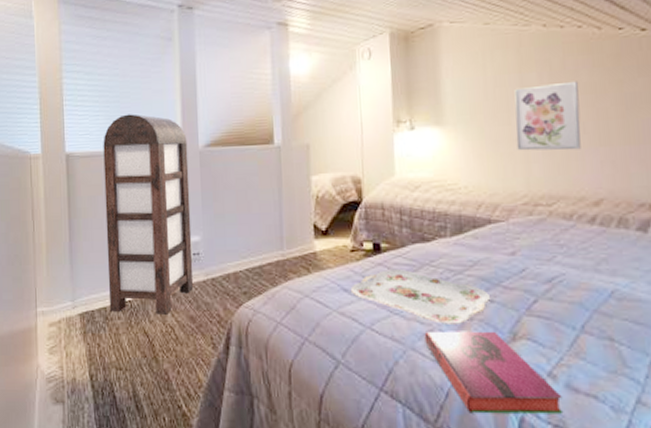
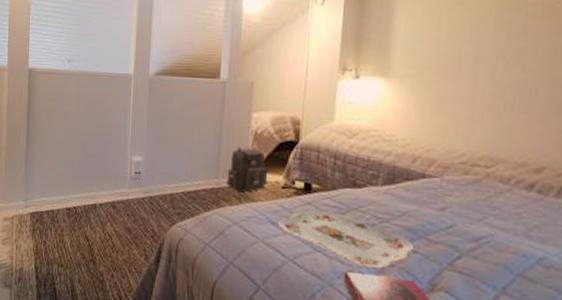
bookshelf: present [103,114,194,315] -> none [57,37,139,224]
backpack: none [292,211,335,260] -> present [226,145,268,192]
wall art: present [514,81,581,151] -> none [462,45,537,116]

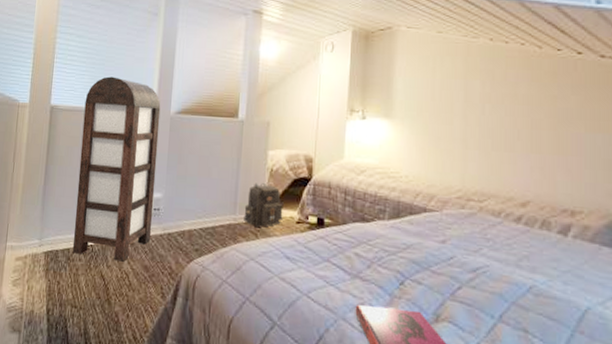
bookshelf: none [57,37,139,224] -> present [73,76,161,262]
serving tray: present [277,209,415,269] -> none [292,243,420,301]

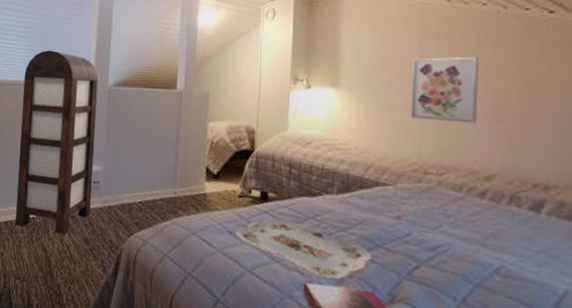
backpack: present [243,182,284,227] -> none [184,154,225,201]
serving tray: none [292,243,420,301] -> present [235,218,373,280]
wall art: none [456,91,516,154] -> present [411,56,478,124]

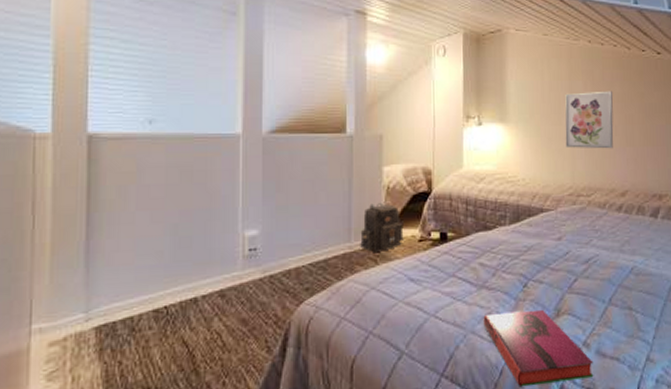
bookshelf: present [15,50,99,234] -> none [137,92,249,322]
backpack: none [184,154,225,201] -> present [360,202,404,252]
serving tray: present [235,218,373,280] -> none [417,257,541,306]

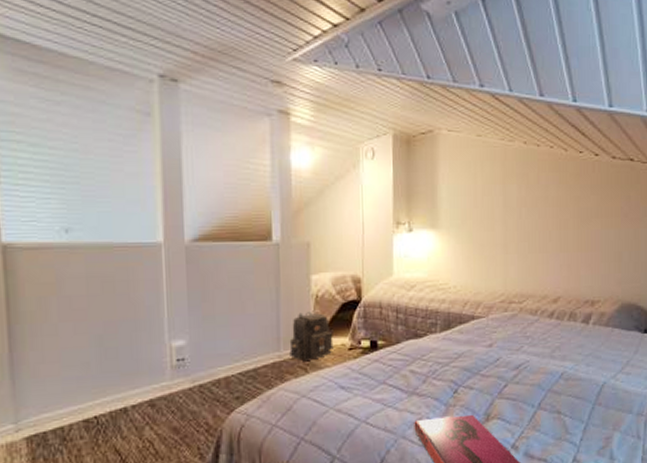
wall art: present [565,91,614,149] -> none [498,195,548,255]

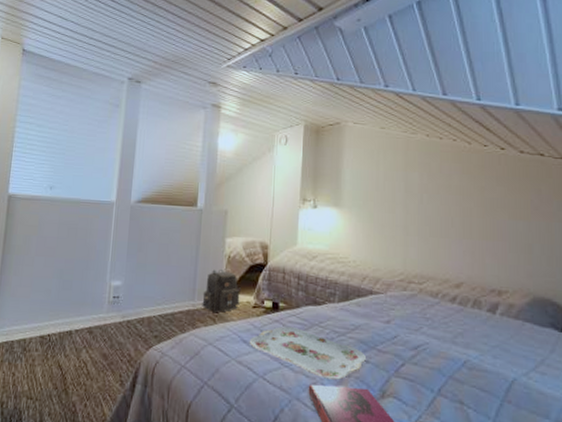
serving tray: none [347,364,471,412] -> present [249,326,367,380]

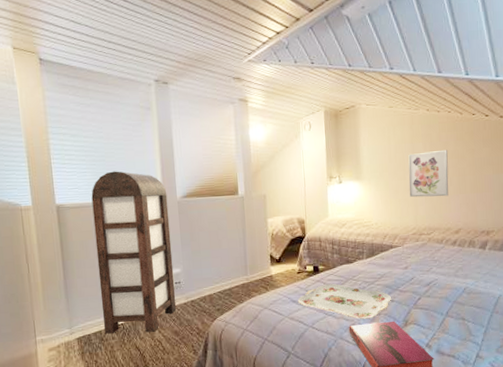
bookshelf: none [29,166,121,350] -> present [91,171,177,334]
backpack: present [202,268,240,312] -> none [254,245,286,282]
wall art: none [398,183,450,240] -> present [408,149,449,198]

